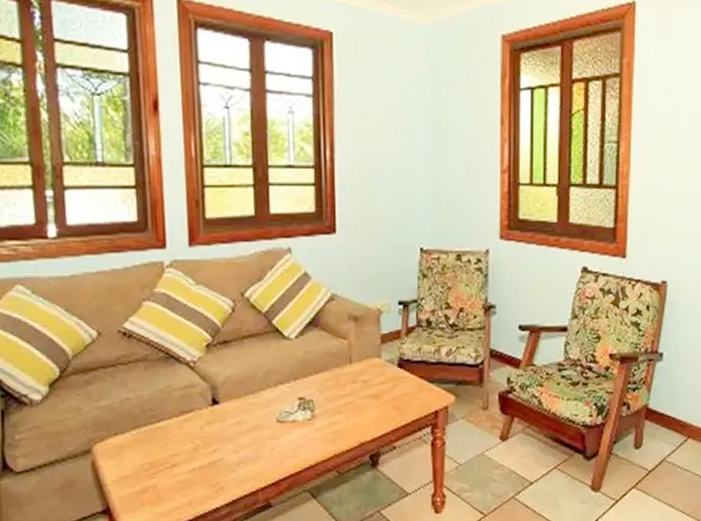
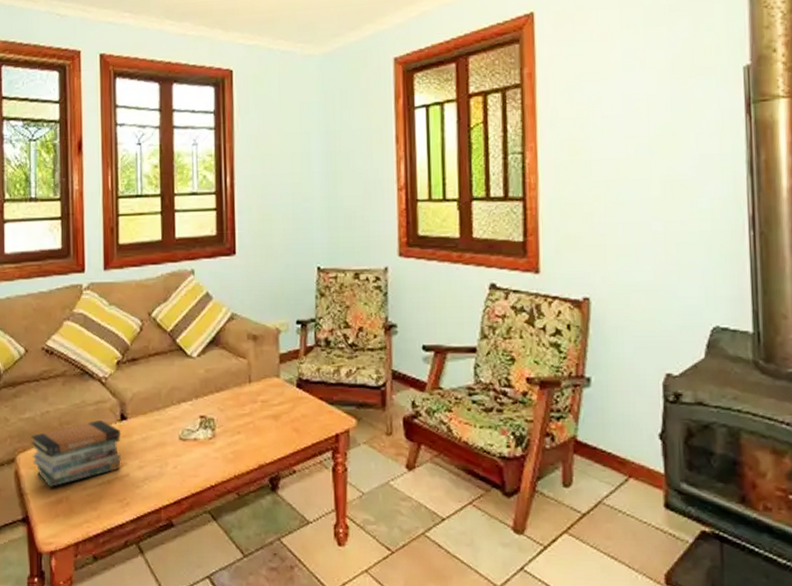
book stack: none [109,405,214,476] -> present [31,419,122,487]

